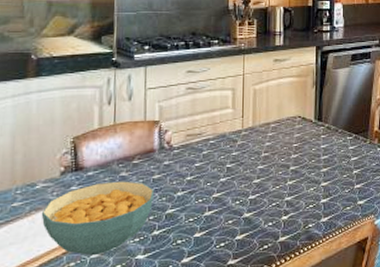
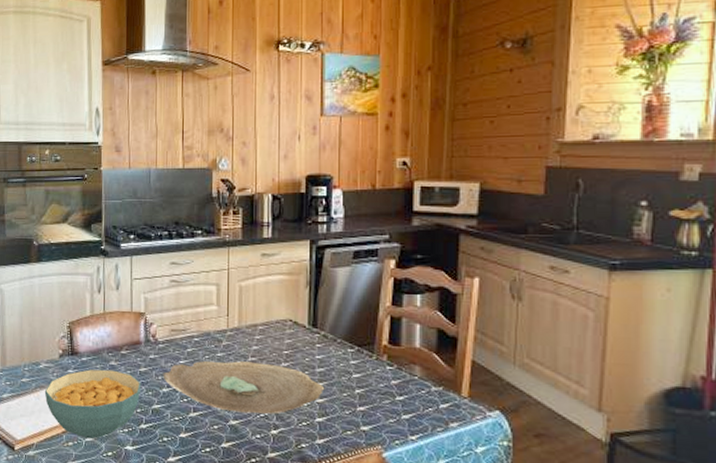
decorative bowl: none [177,157,329,205] -> present [163,360,325,414]

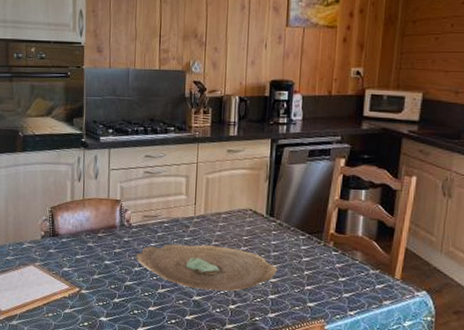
cereal bowl: present [44,369,142,439] -> none [27,249,116,311]

